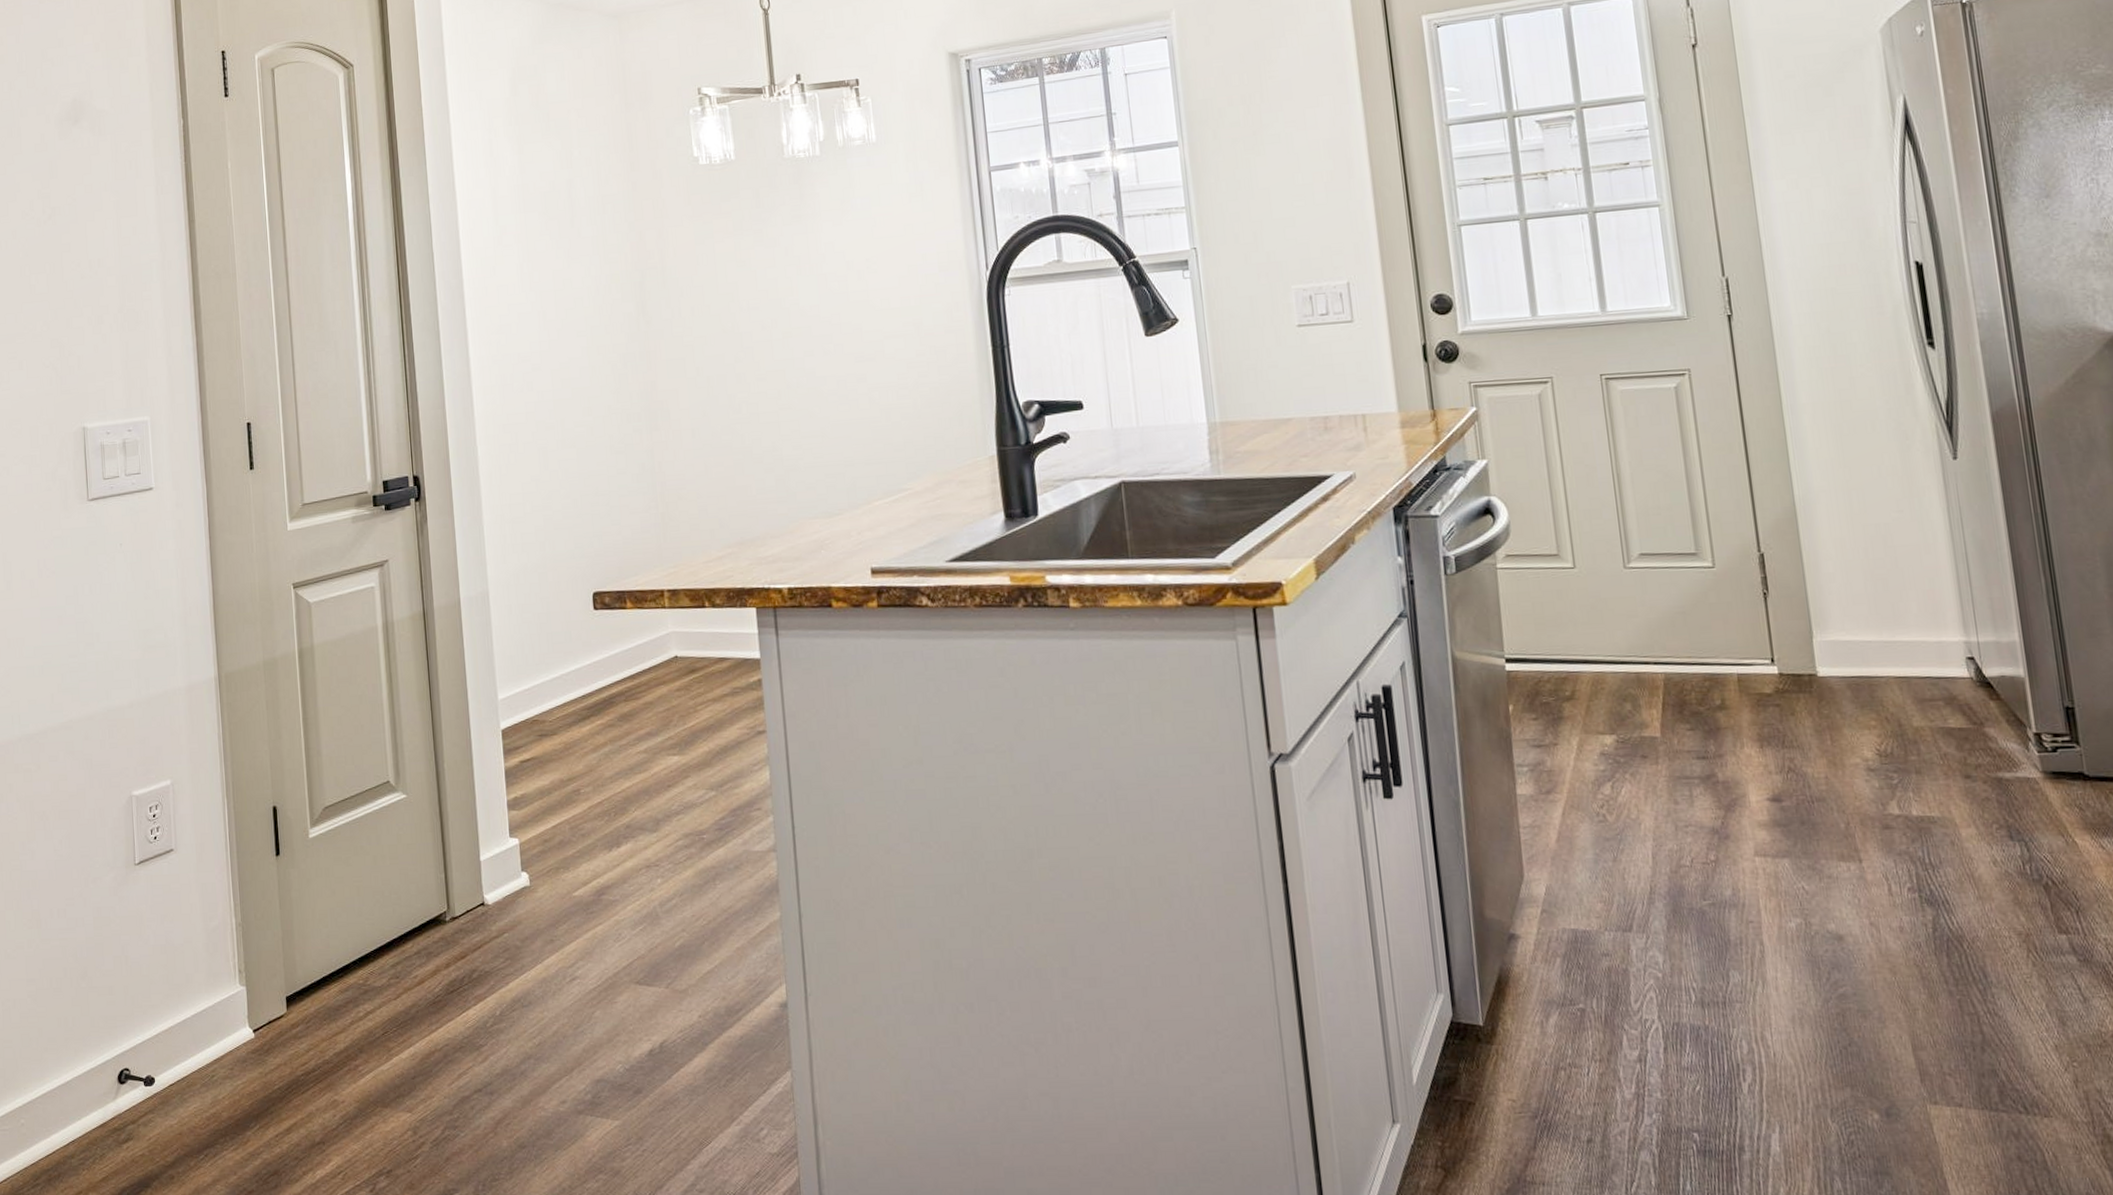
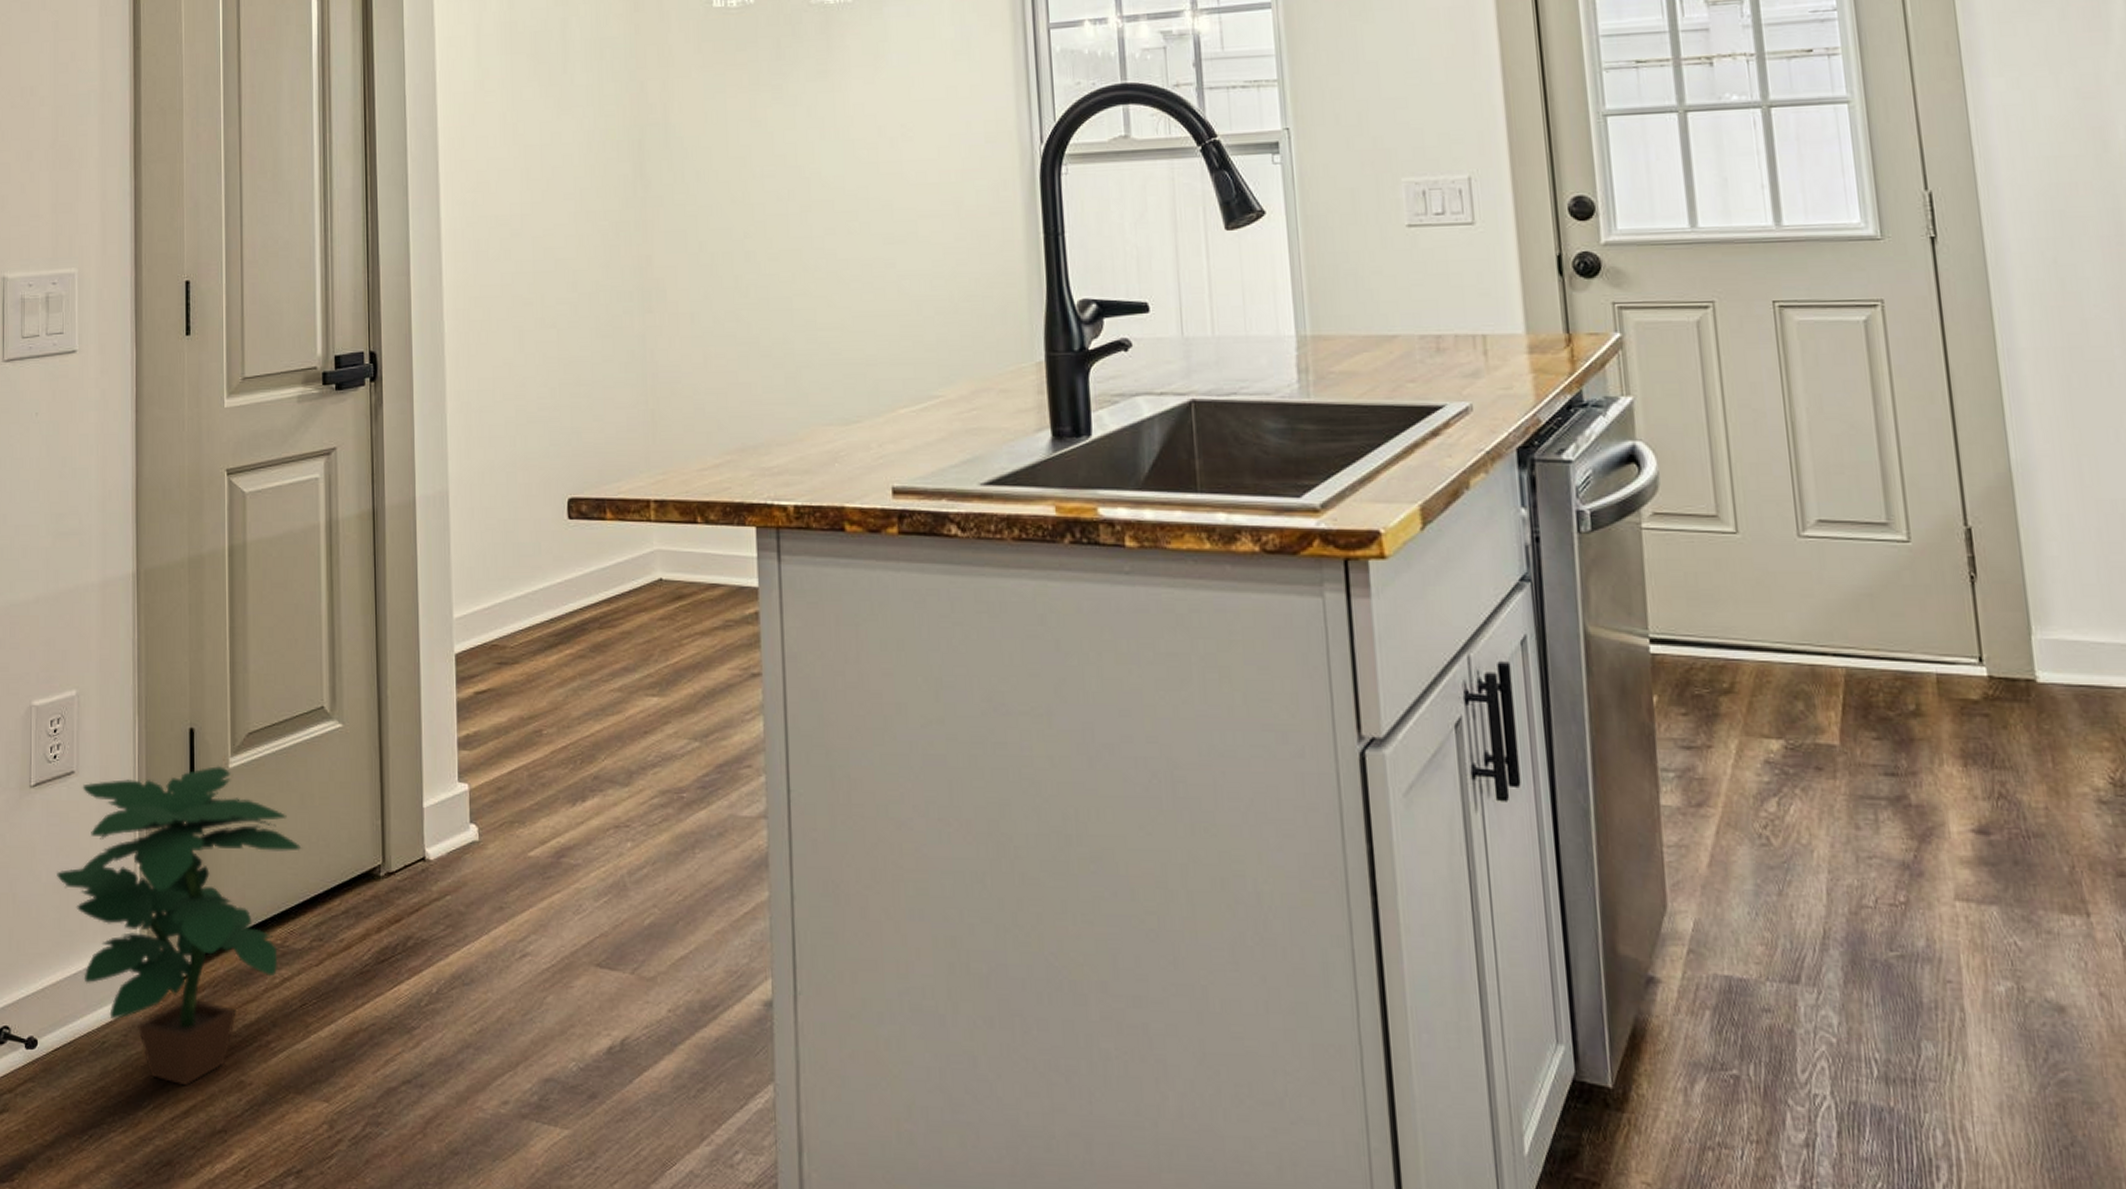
potted plant: none [163,836,377,1108] -> present [57,765,302,1086]

